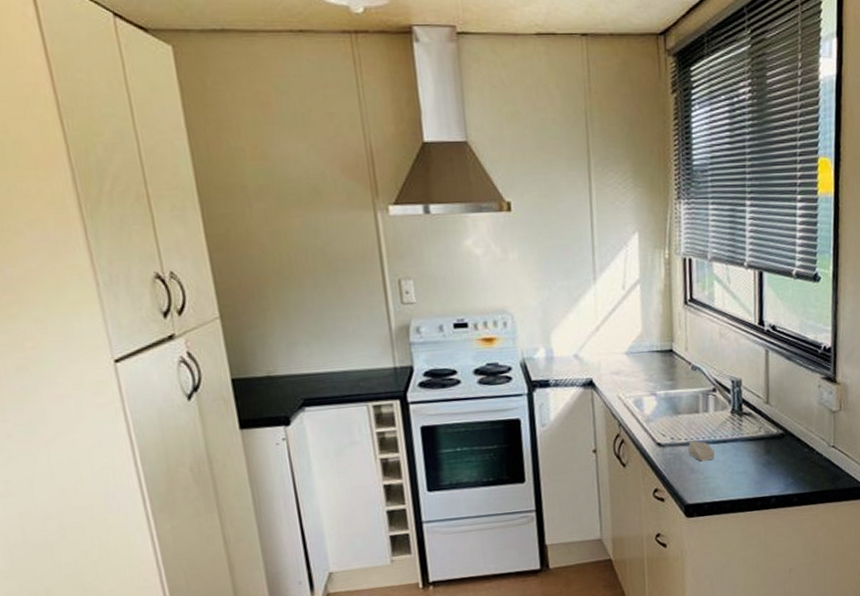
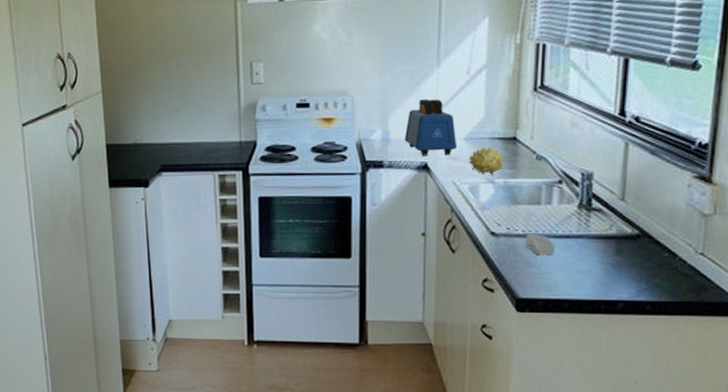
toaster: none [567,314,620,373] -> present [404,99,458,156]
fruit: none [630,360,664,388] -> present [468,147,504,175]

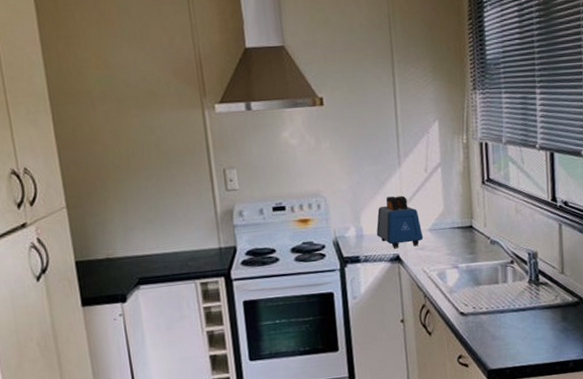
fruit: present [468,147,504,175] -> none [434,236,465,262]
soap bar: present [525,232,555,256] -> none [489,309,515,329]

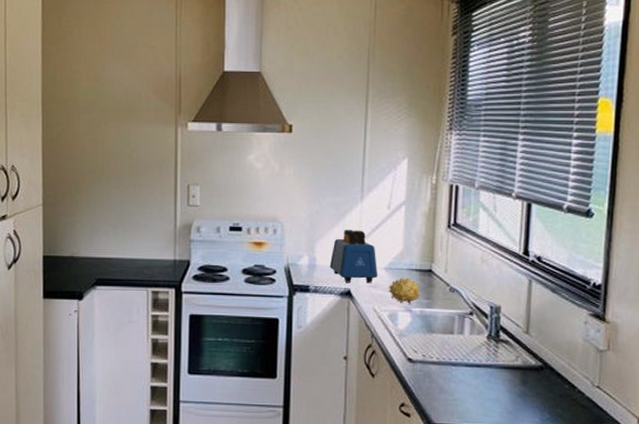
fruit: none [434,236,465,262] -> present [388,277,421,304]

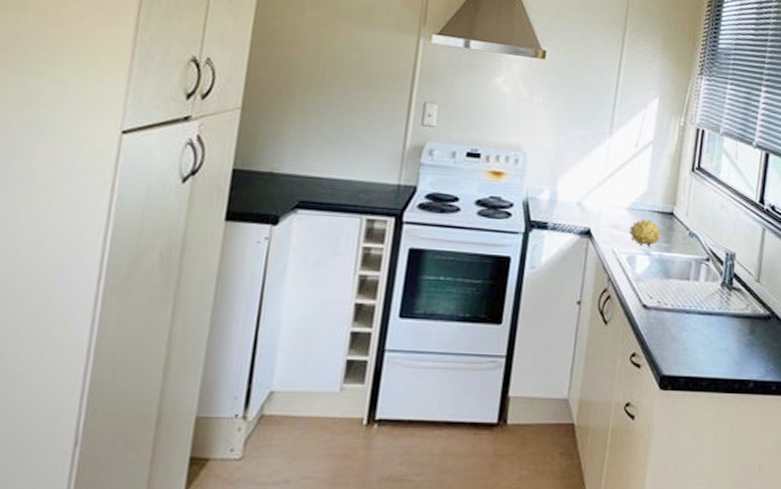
toaster: present [329,230,378,284] -> none [571,165,620,224]

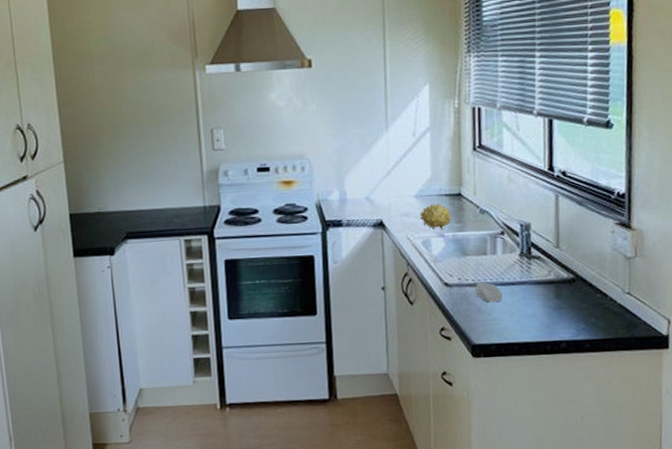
soap bar: none [673,307,699,332] -> present [475,281,503,303]

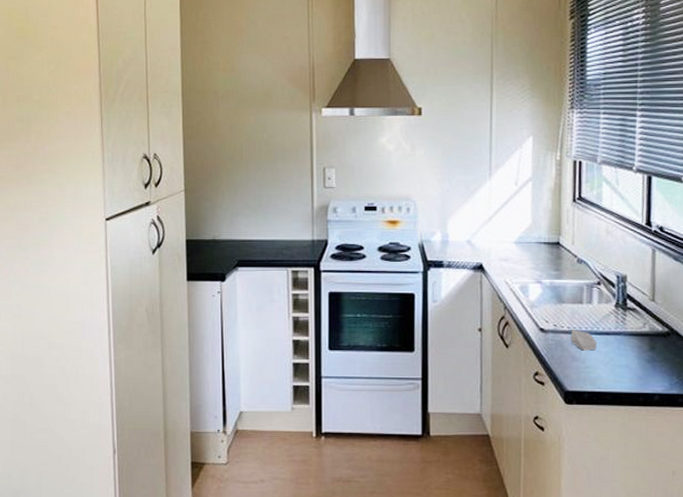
fruit: present [419,203,452,230] -> none [518,250,550,276]

